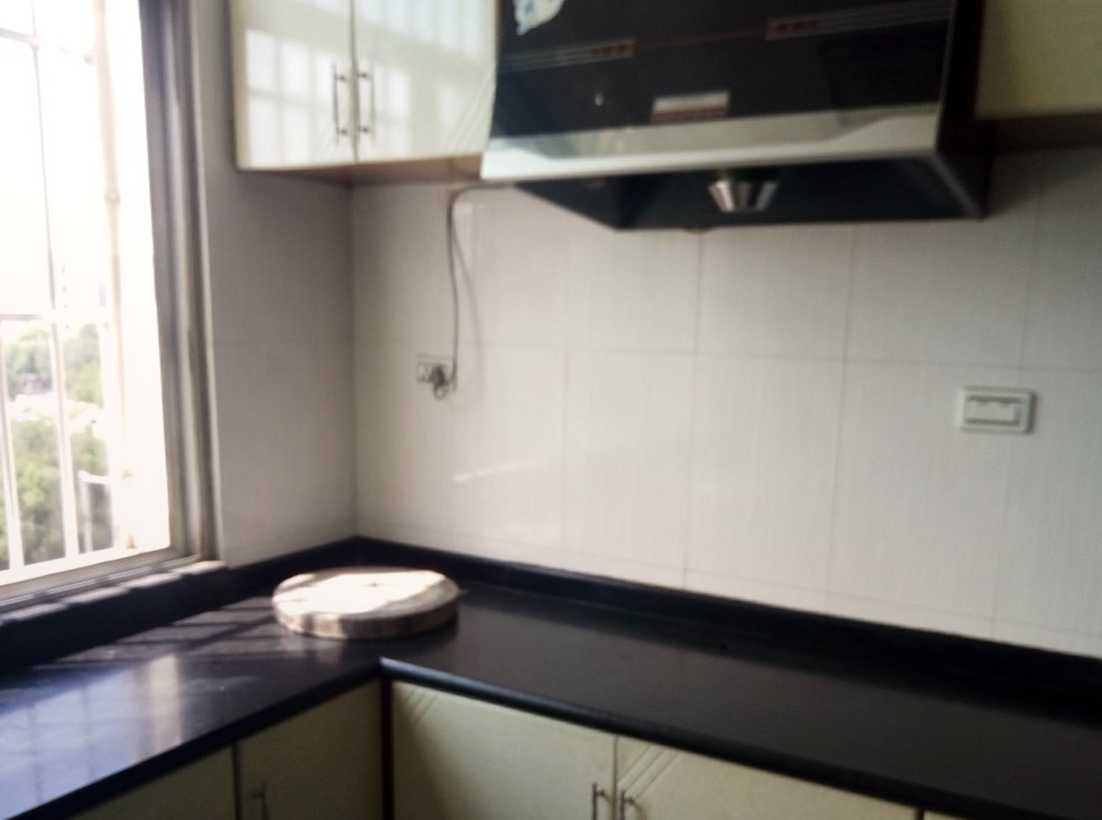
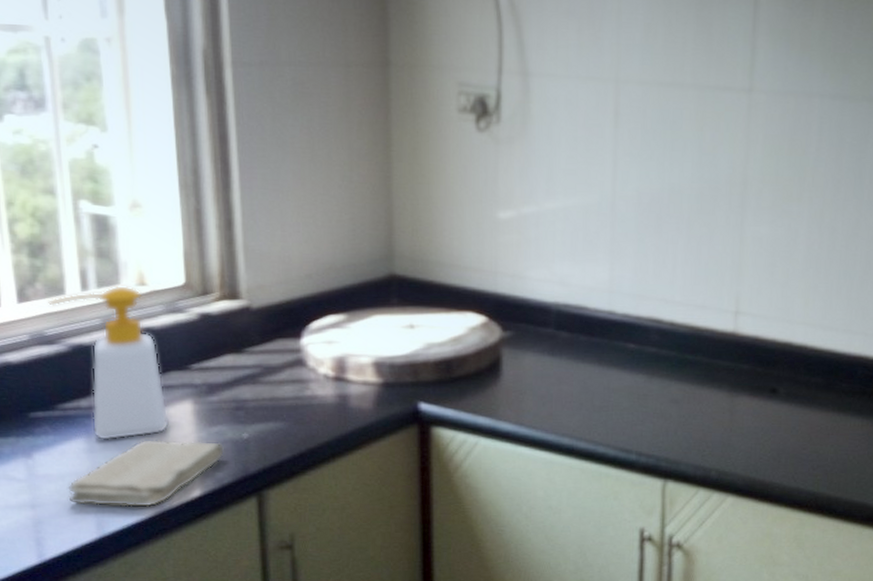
soap bottle: none [50,548,154,692] -> present [48,285,169,440]
washcloth: none [64,690,204,756] -> present [67,438,225,508]

